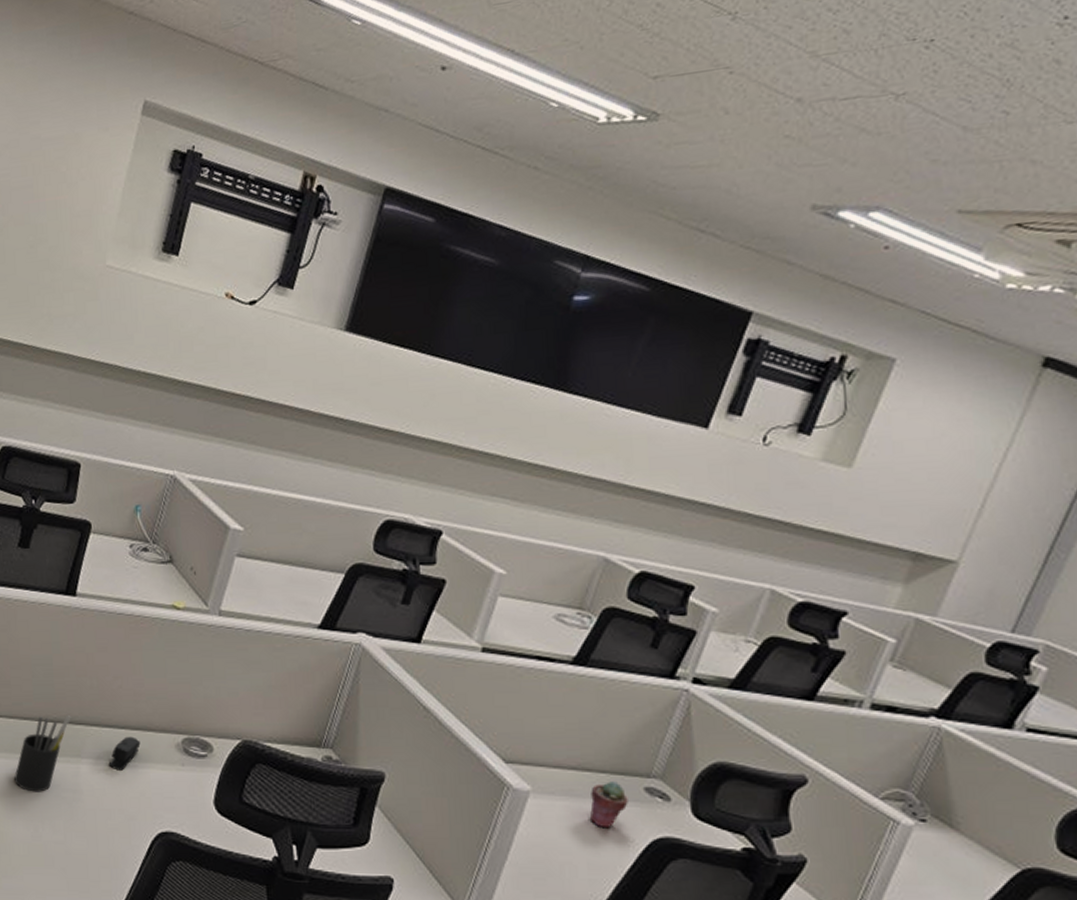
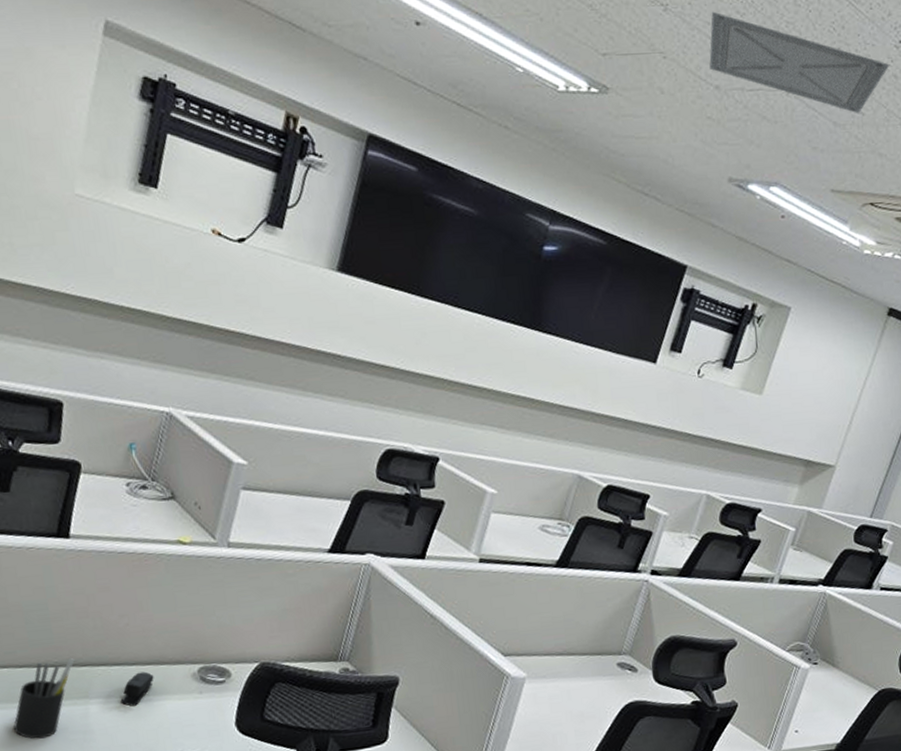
potted succulent: present [589,782,628,829] -> none [575,661,605,701]
ceiling vent: none [789,12,1050,114] -> present [709,11,890,114]

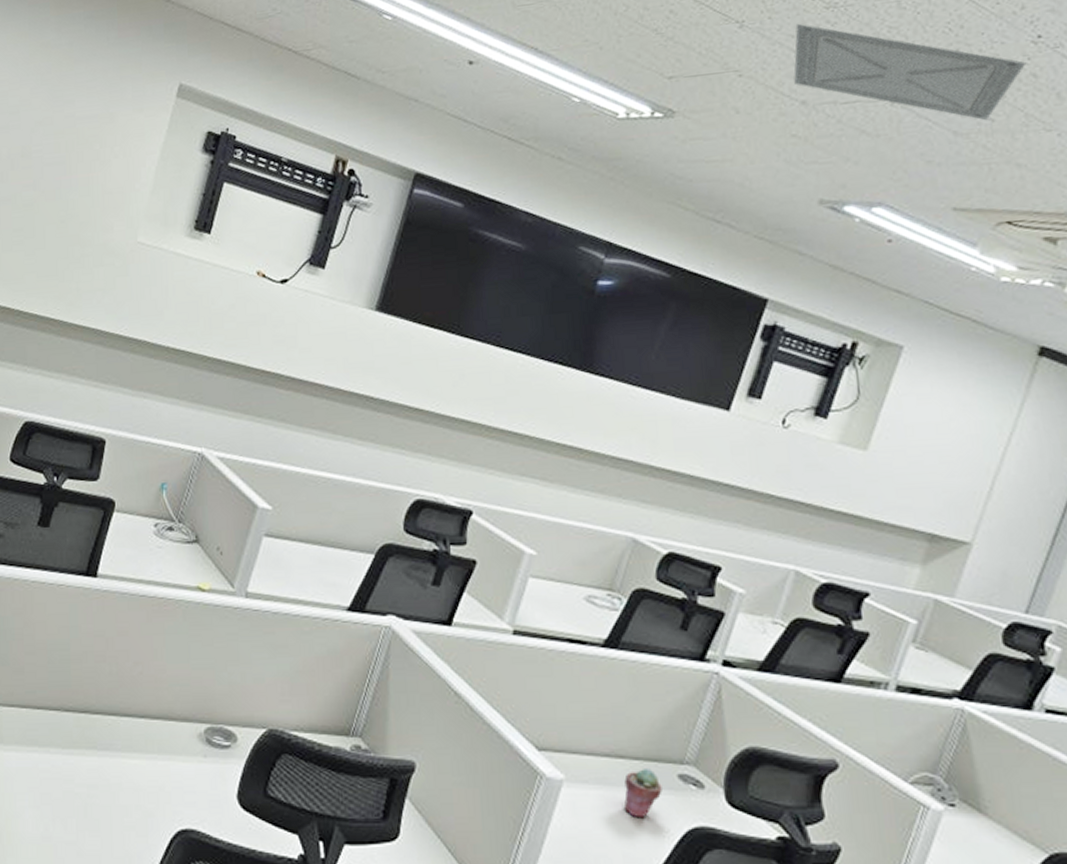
pen holder: present [13,657,75,739] -> none [24,703,88,788]
stapler: present [120,671,154,707] -> none [126,726,161,763]
potted succulent: none [575,661,605,701] -> present [623,769,662,819]

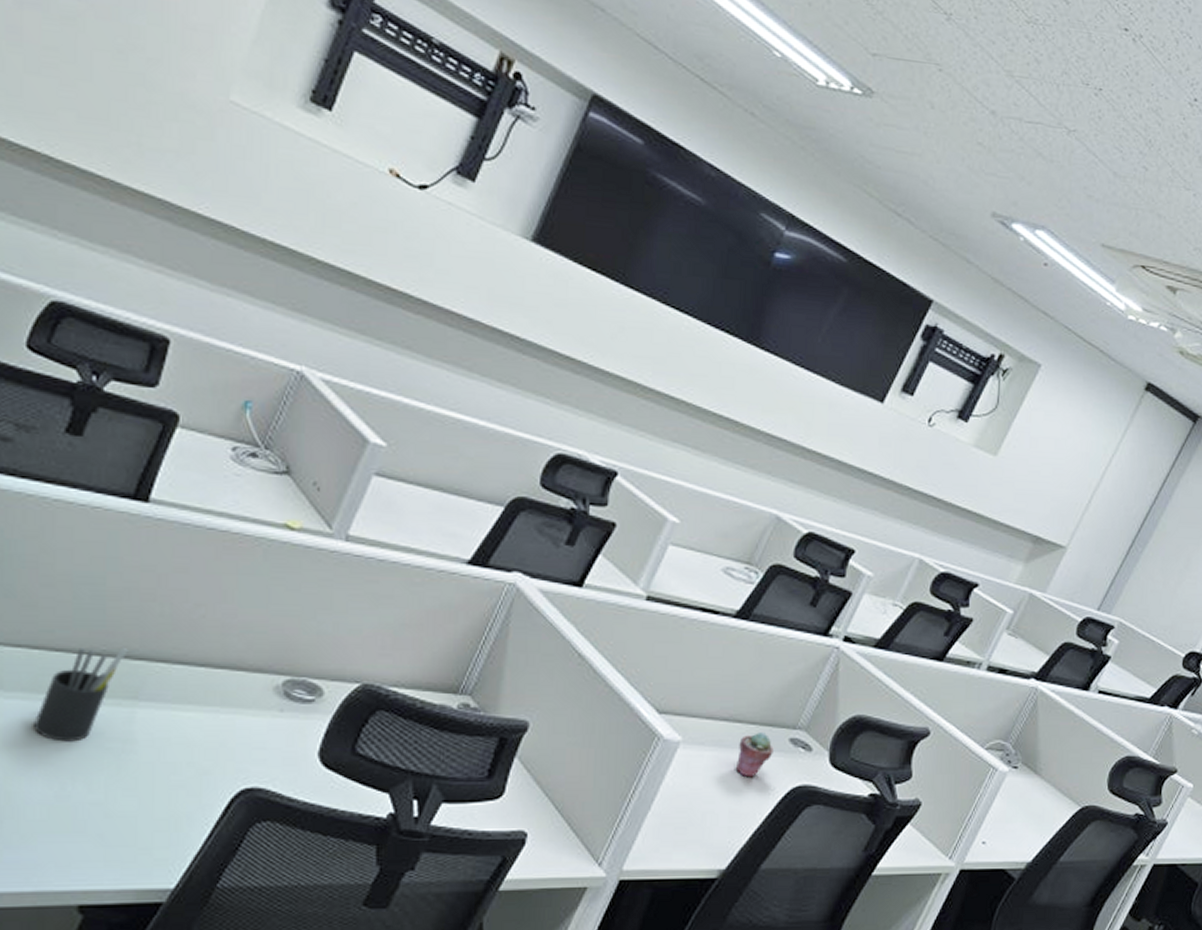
pen holder: none [24,703,88,788] -> present [32,647,128,742]
ceiling vent: present [793,23,1027,121] -> none [988,30,1182,168]

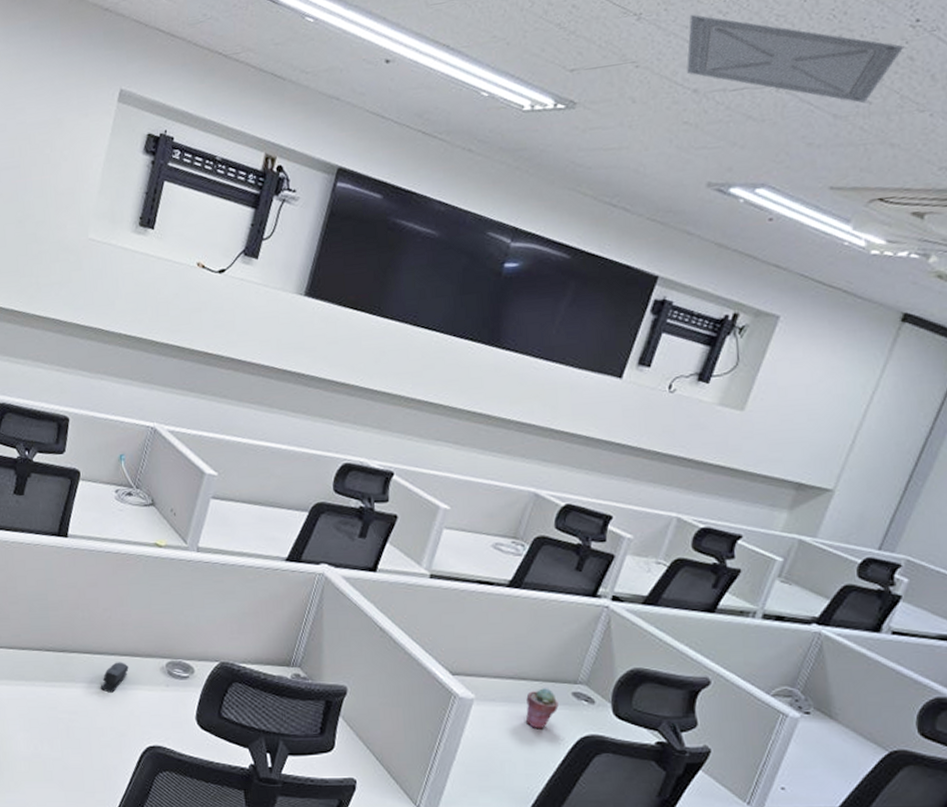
pen holder: present [32,647,128,742] -> none [14,644,66,715]
stapler: none [178,676,226,716] -> present [100,662,129,693]
ceiling vent: none [988,30,1182,168] -> present [687,14,905,104]

